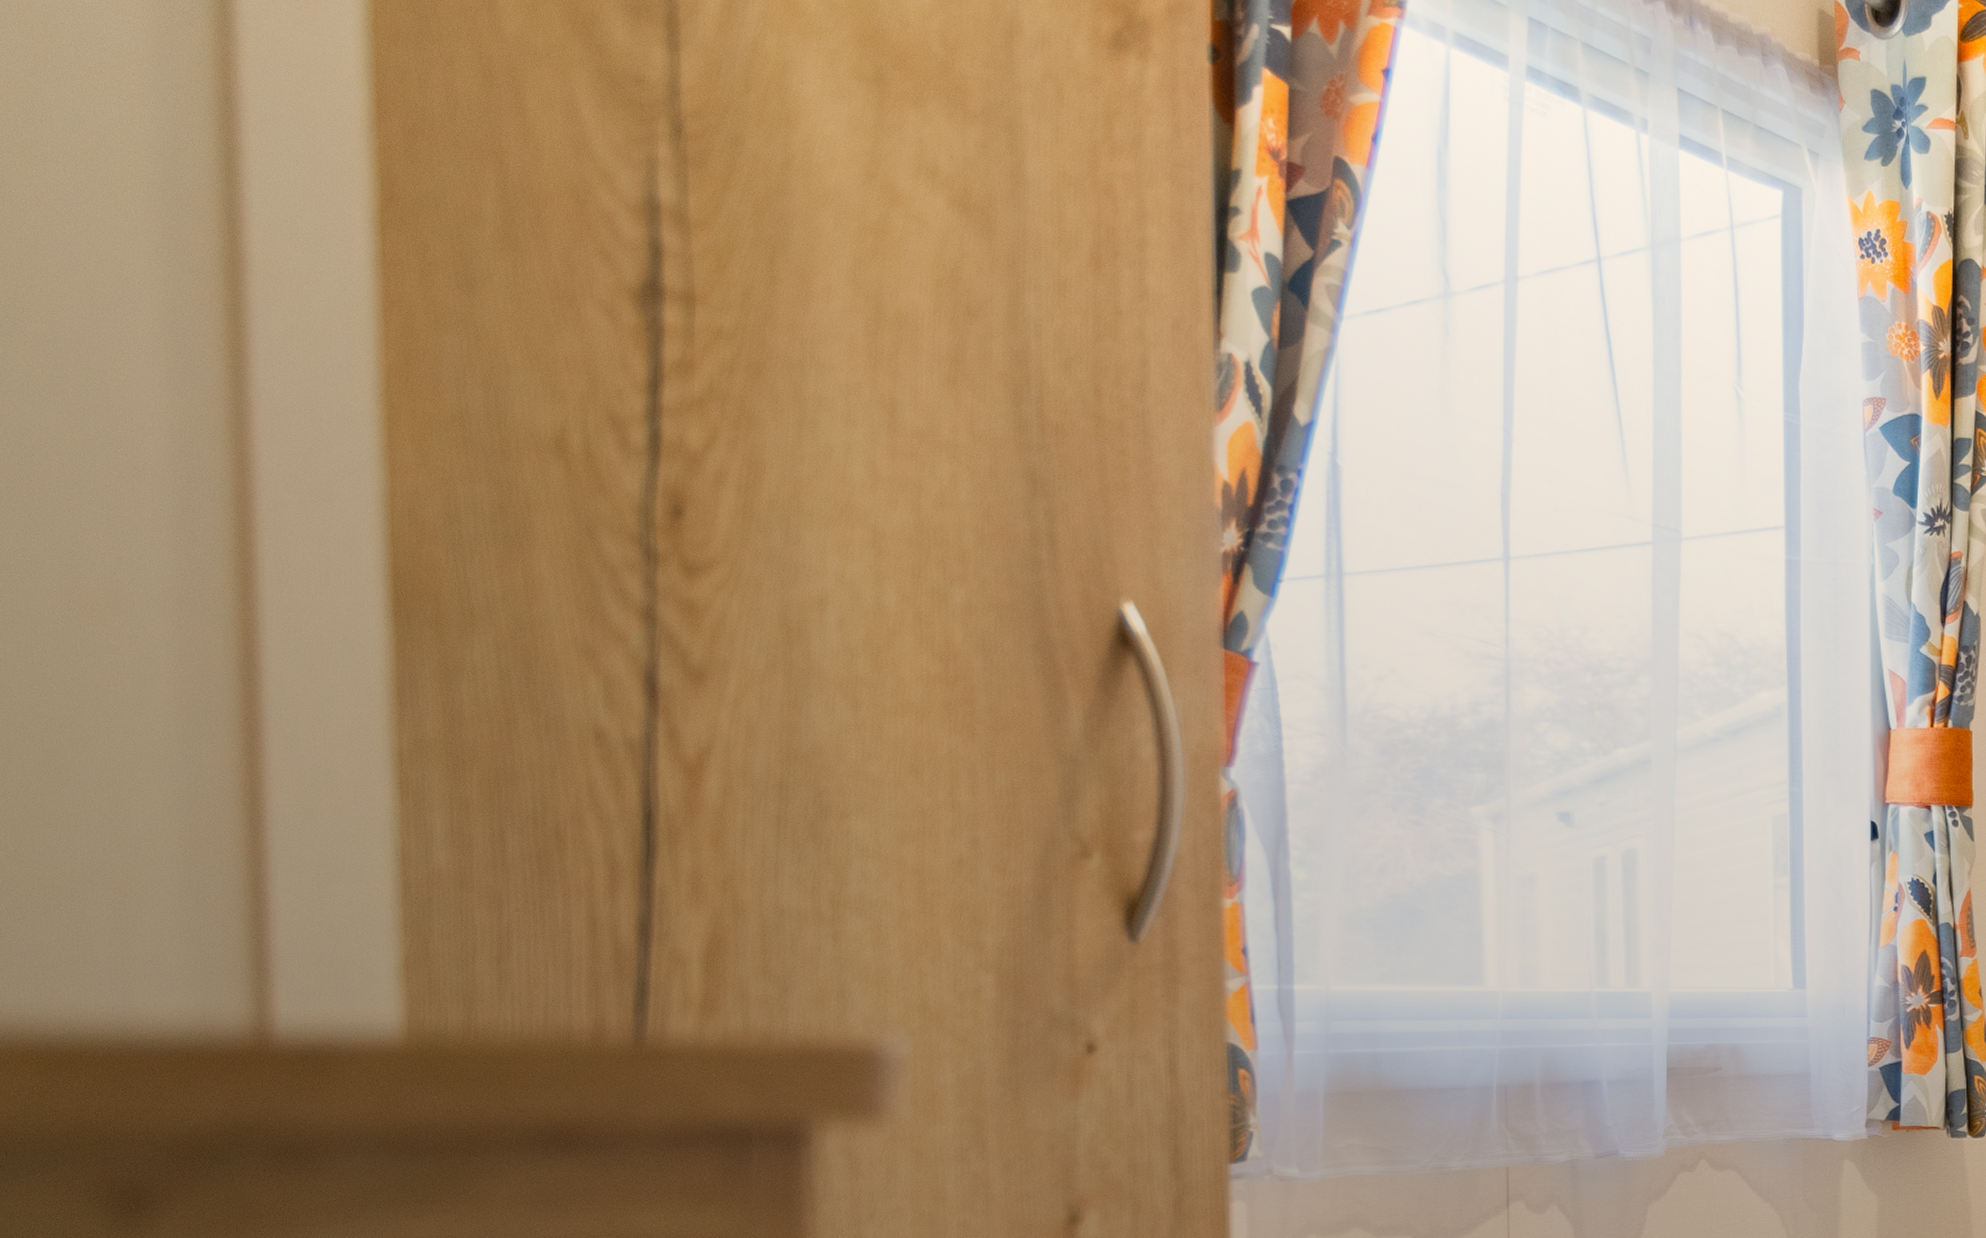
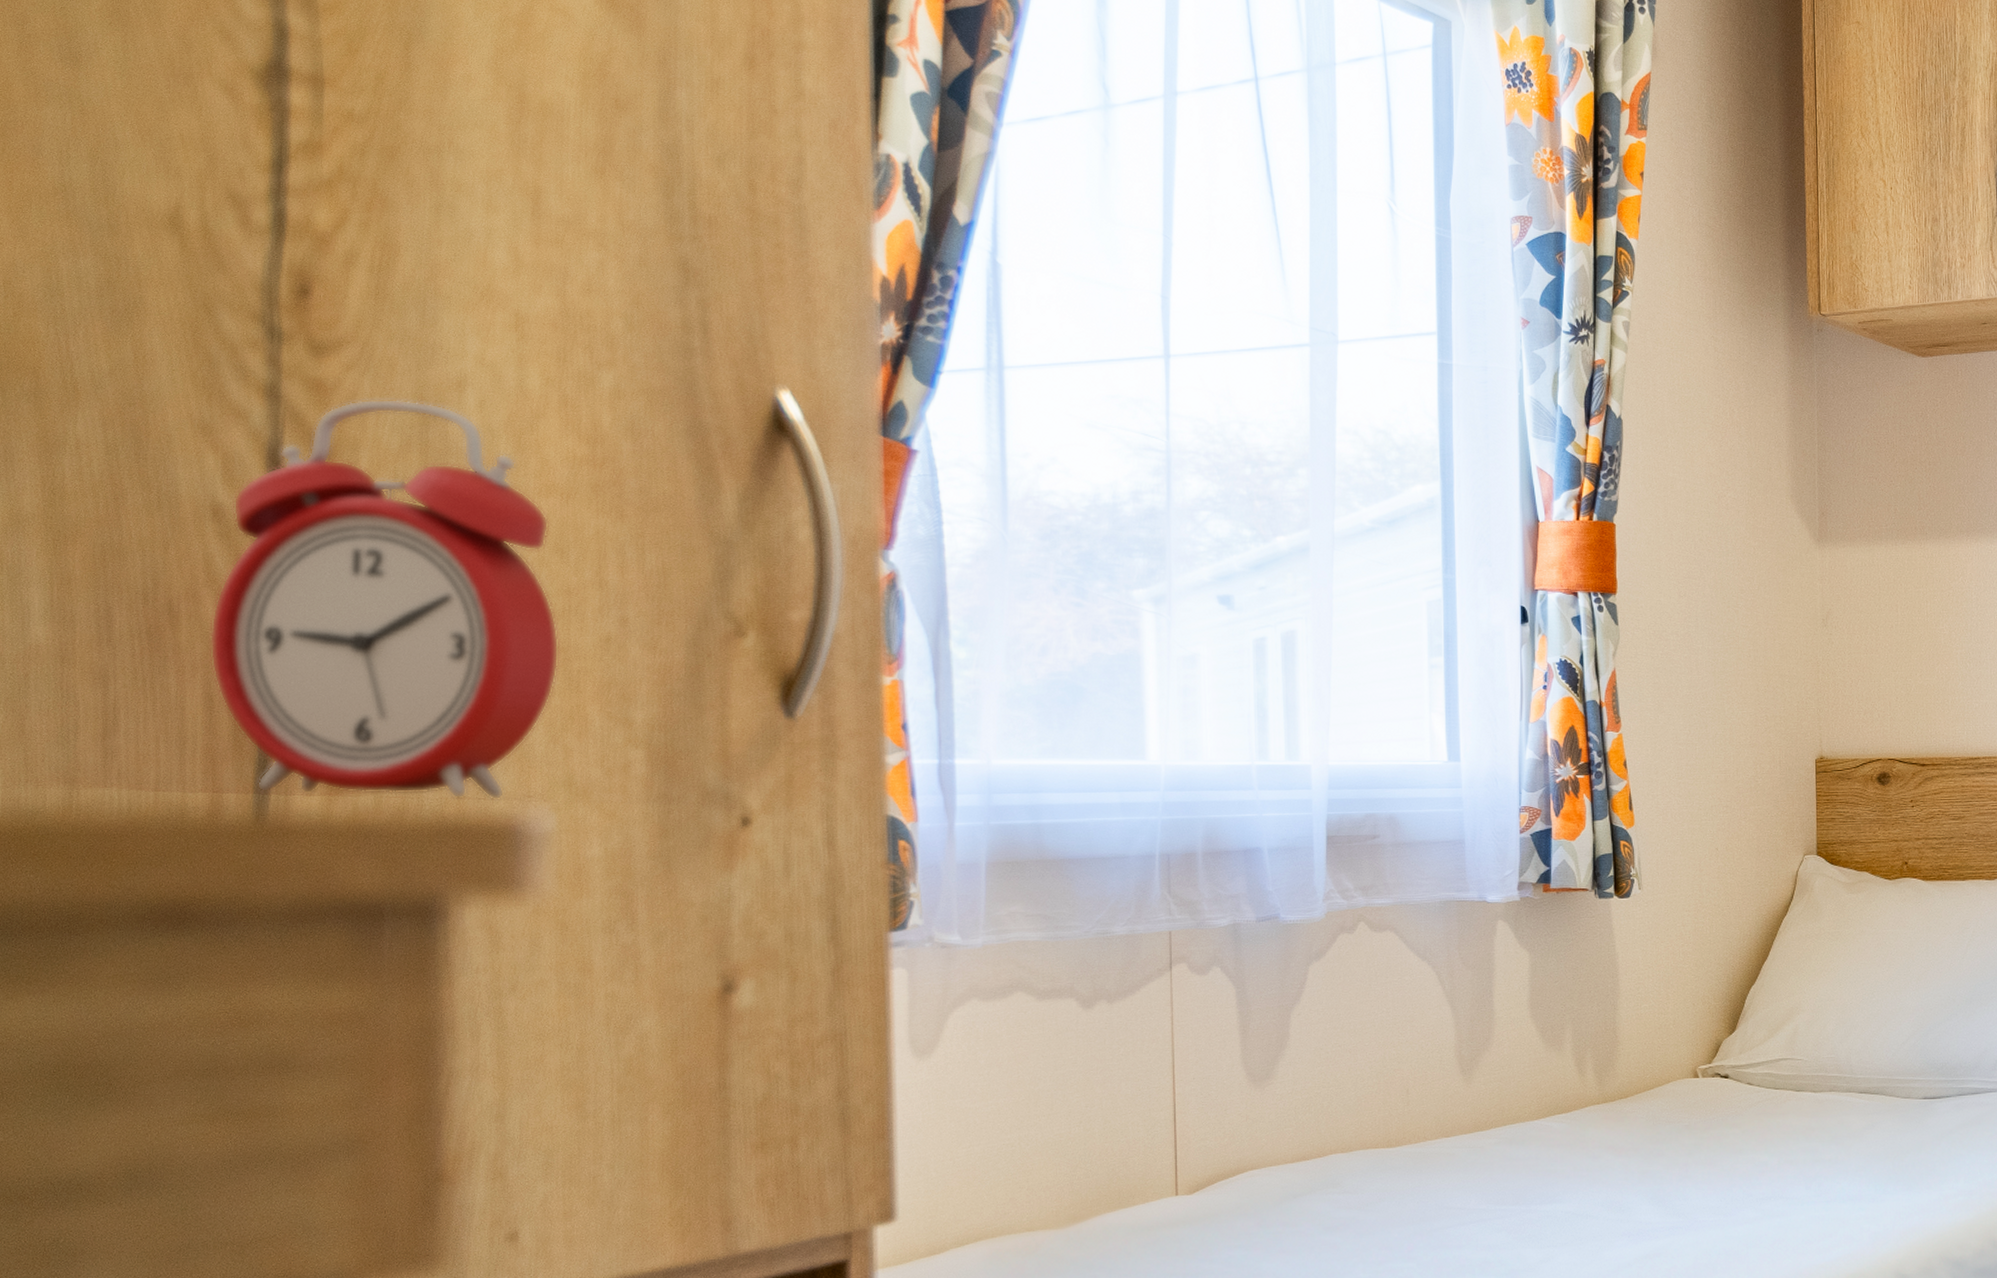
alarm clock: none [592,618,914,1025] -> present [209,398,559,800]

